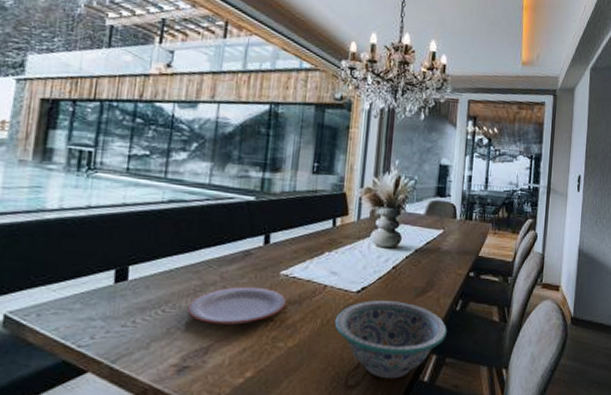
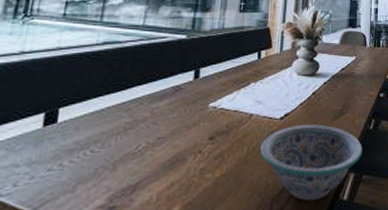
plate: present [187,286,286,325] -> none [116,120,214,161]

